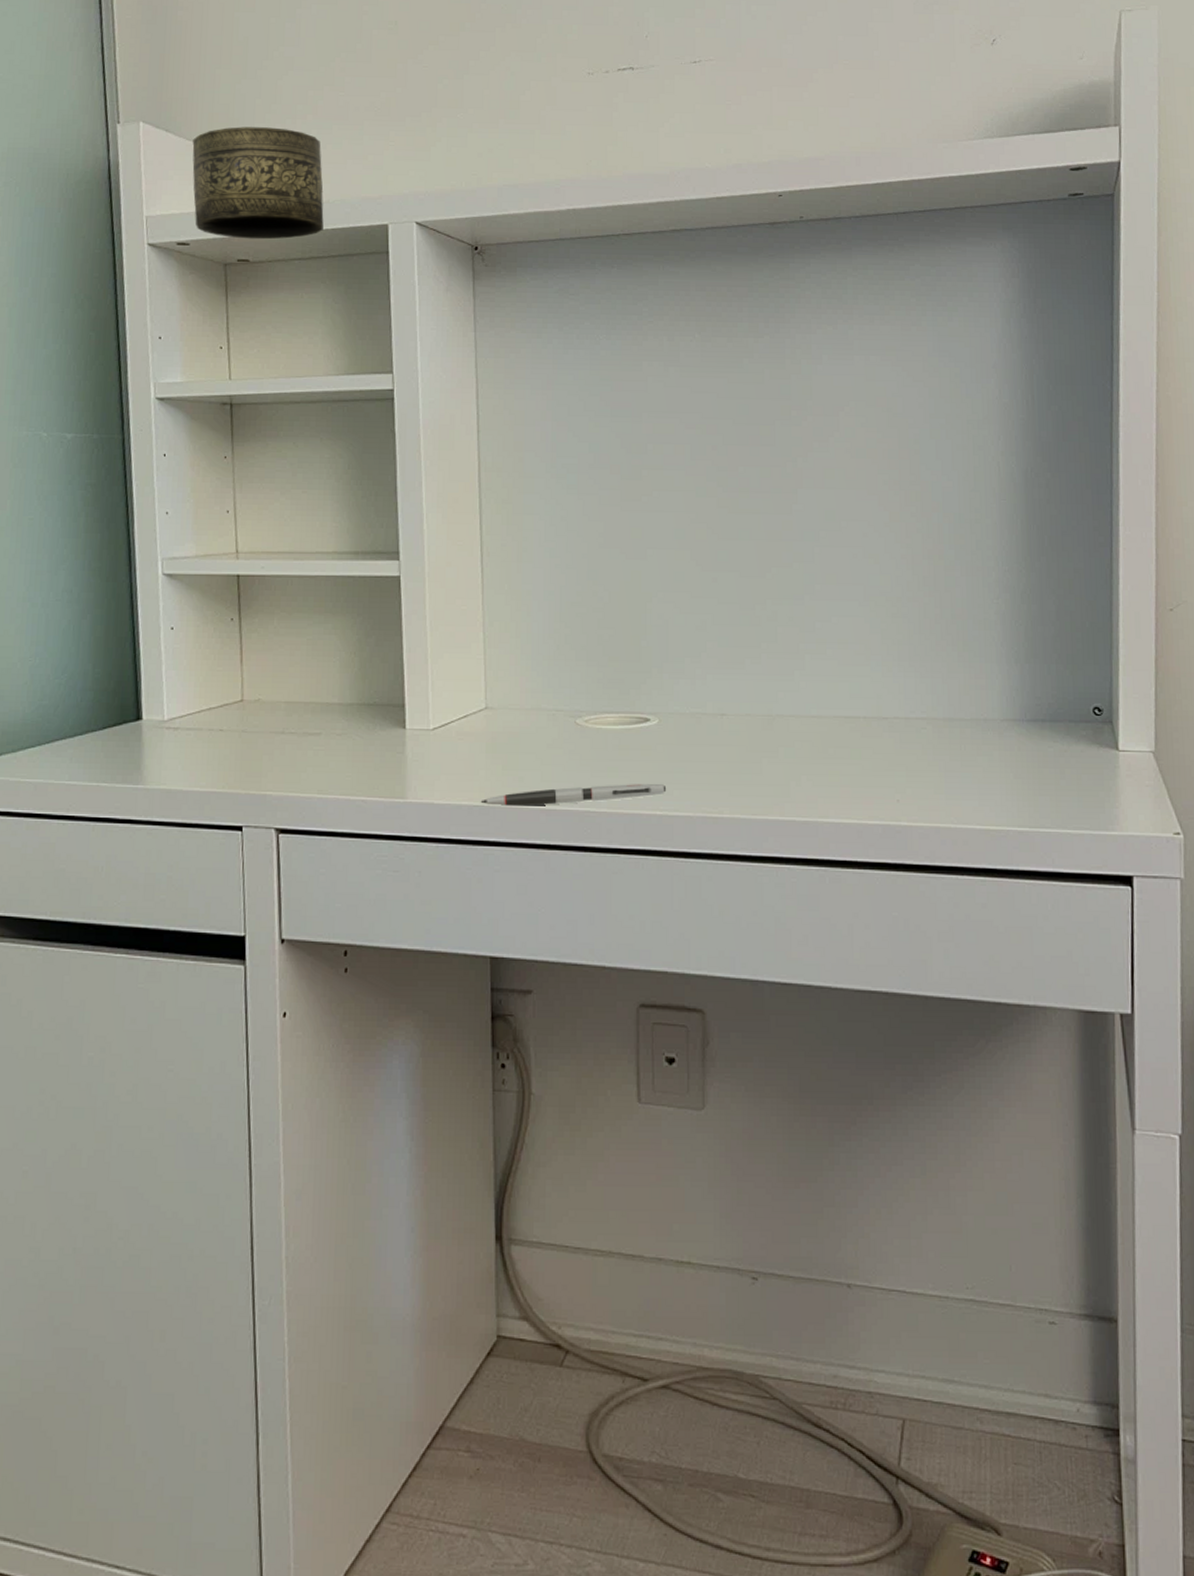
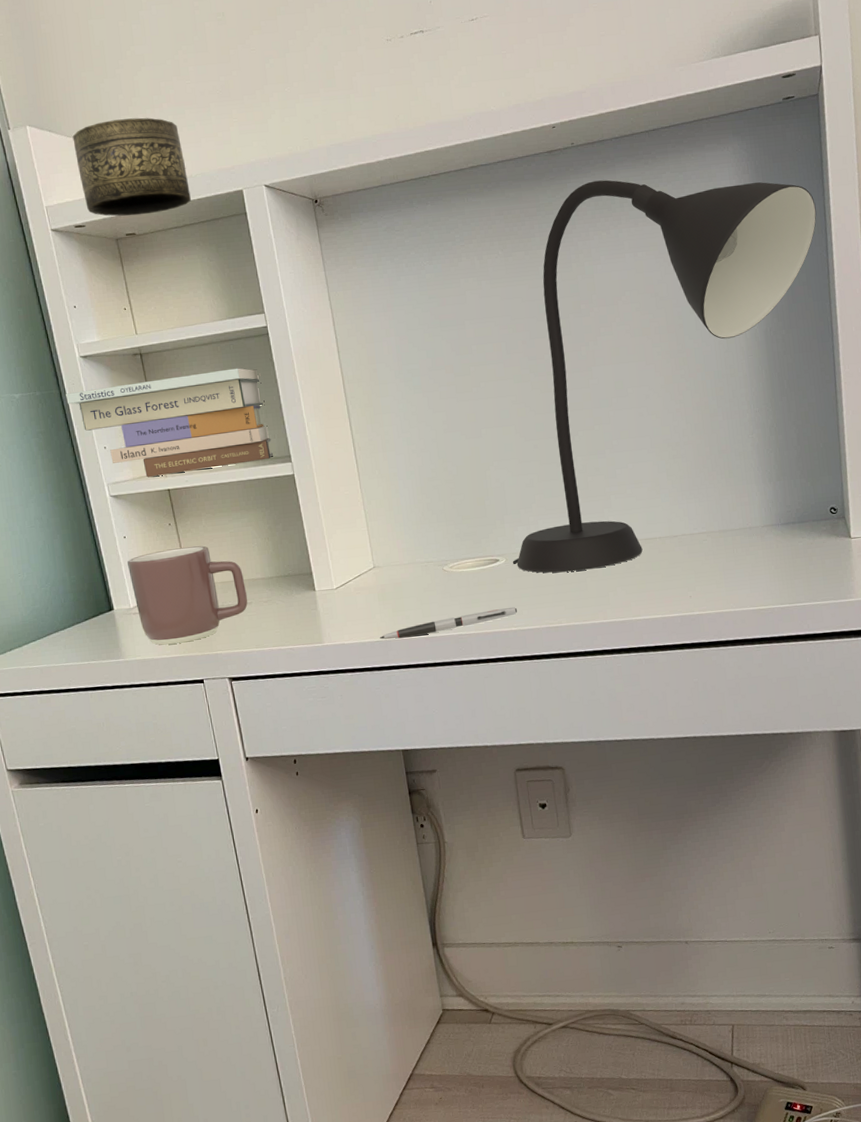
books: none [129,435,378,557] -> present [66,368,273,478]
mug: none [169,651,317,774] -> present [127,546,248,645]
desk lamp: none [667,264,1102,747] -> present [512,180,817,573]

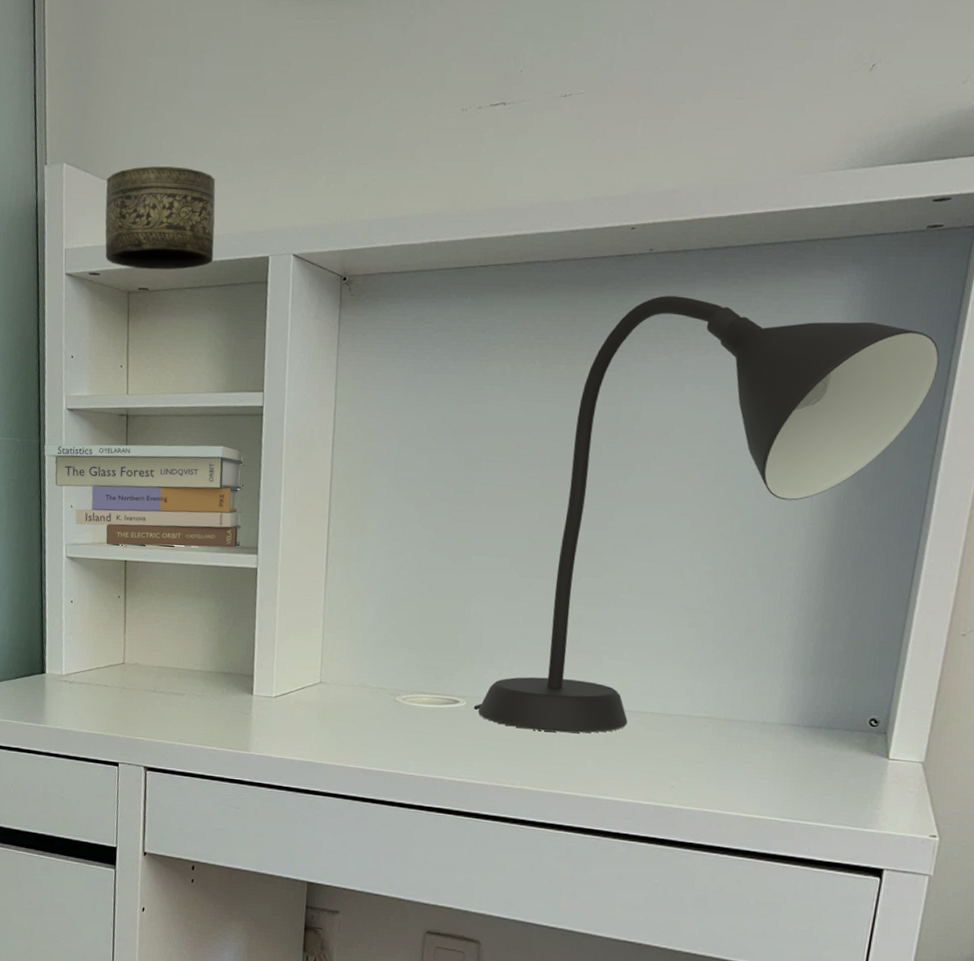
mug: present [127,546,248,645] -> none [68,622,182,721]
pen: present [379,606,518,640] -> none [309,752,468,766]

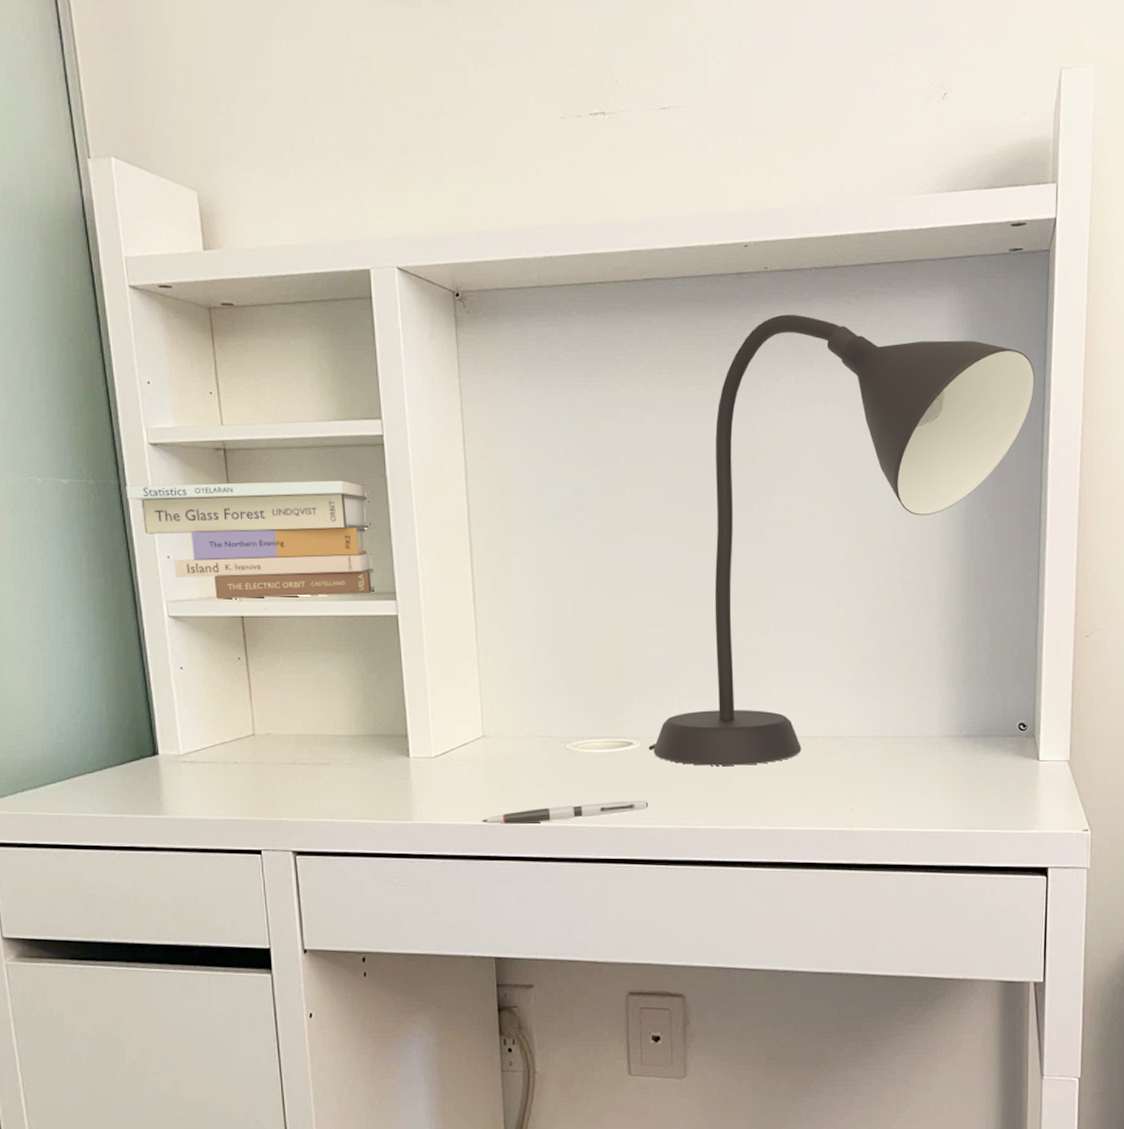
decorative box: present [105,166,216,270] -> none [167,164,306,283]
pen: none [309,752,468,766] -> present [481,800,649,824]

